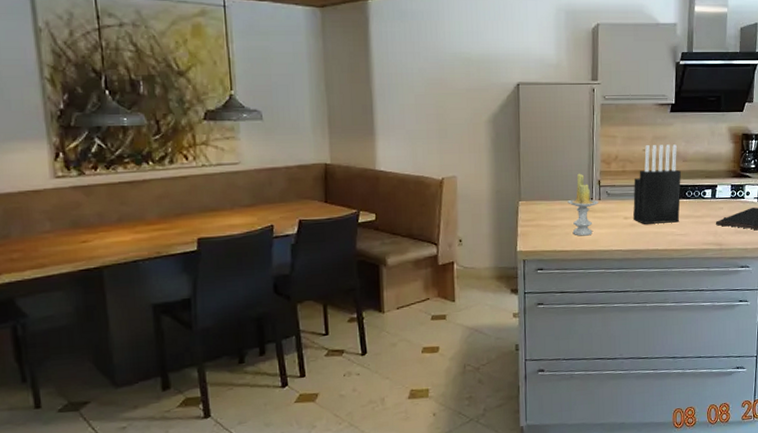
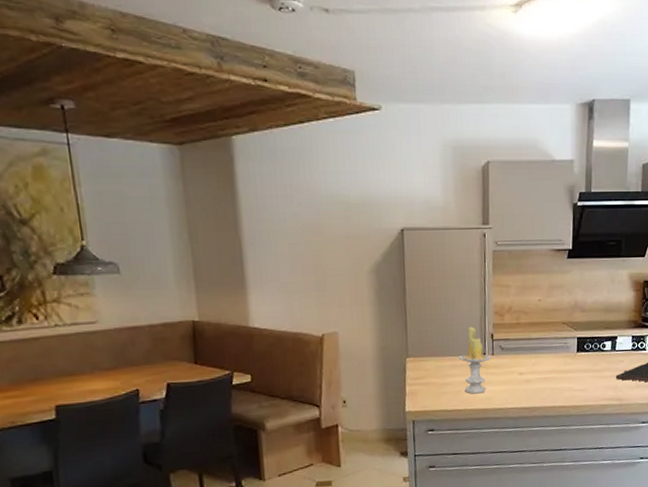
knife block: present [633,144,681,224] -> none [528,293,579,380]

